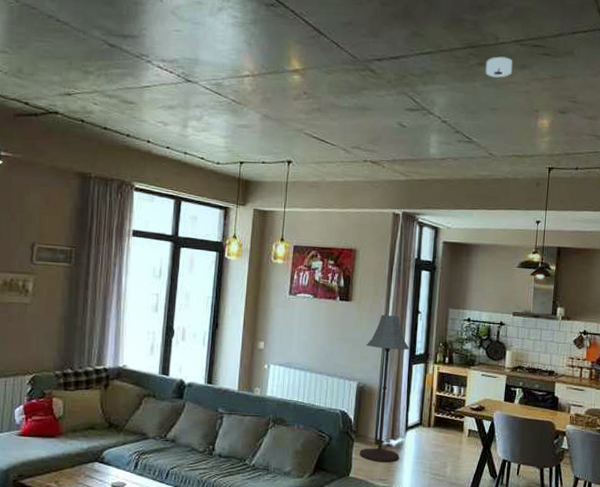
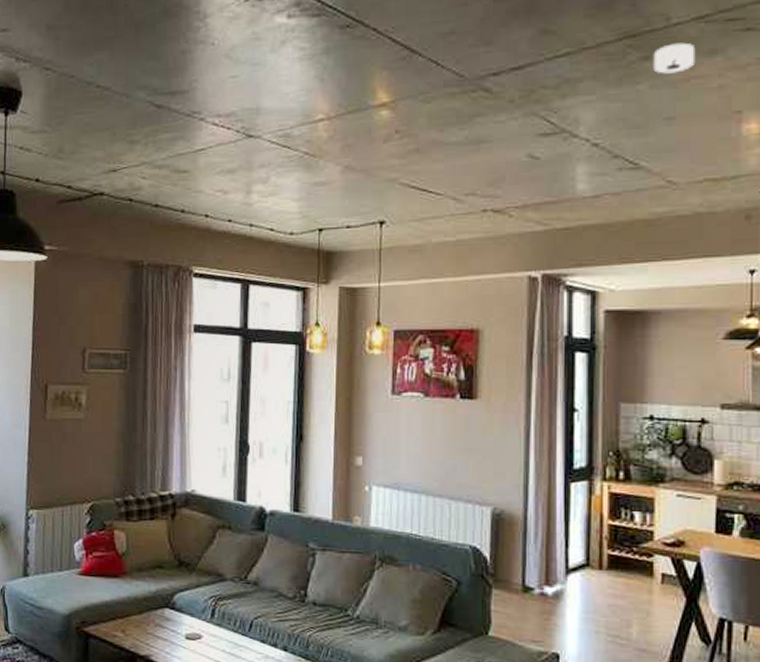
floor lamp: present [359,314,410,463] -> none [500,415,564,618]

